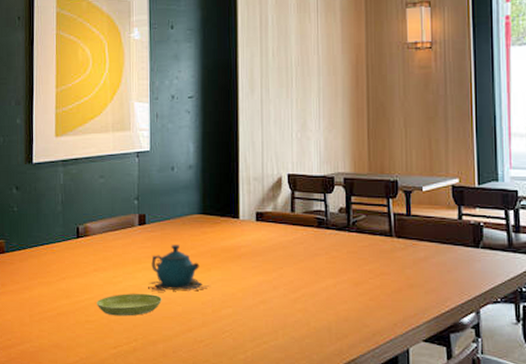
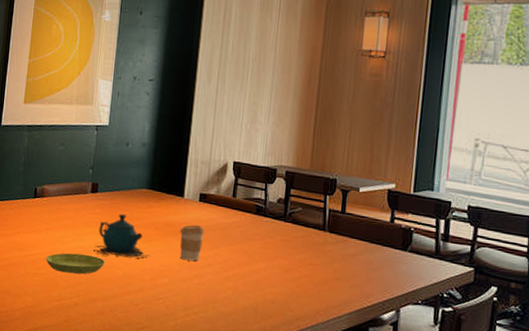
coffee cup: none [239,247,266,286] -> present [179,225,205,262]

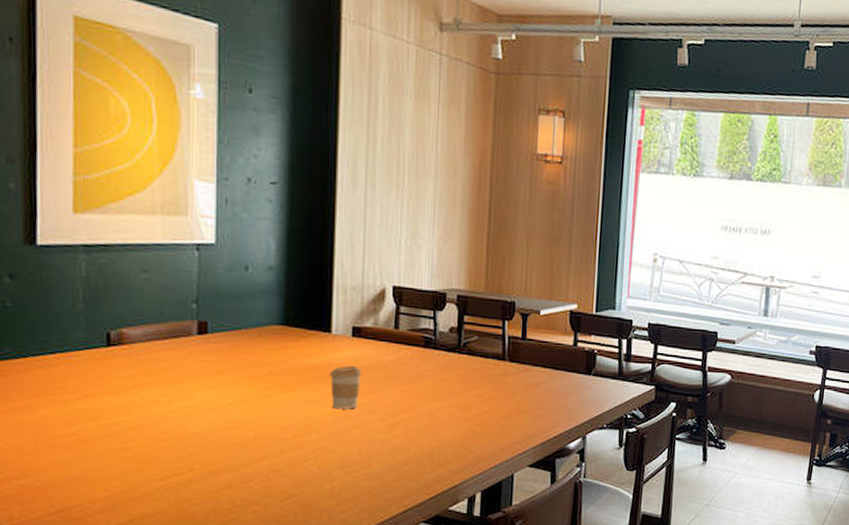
saucer: present [46,253,105,274] -> none [136,416,228,443]
teapot: present [93,214,149,258] -> none [209,360,290,415]

